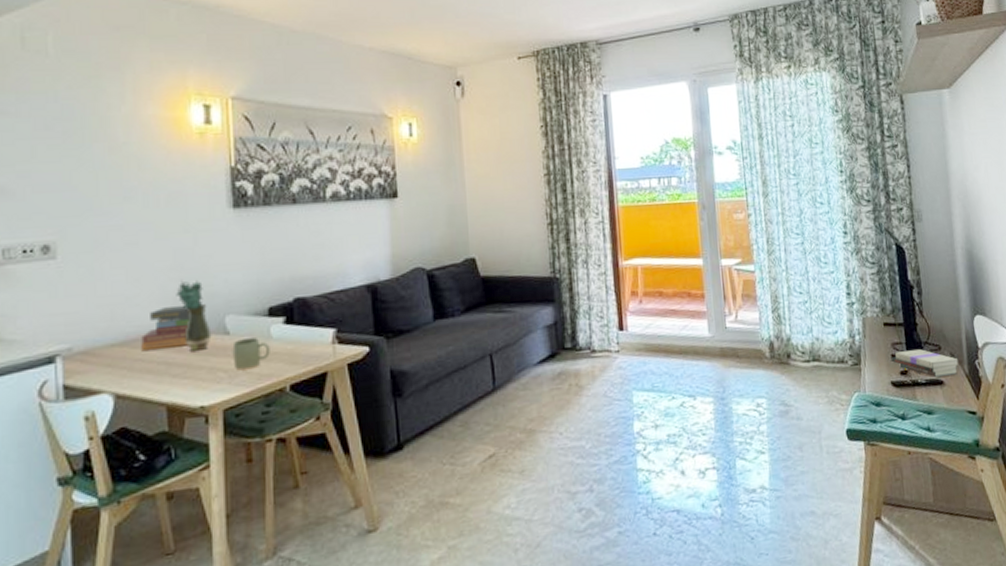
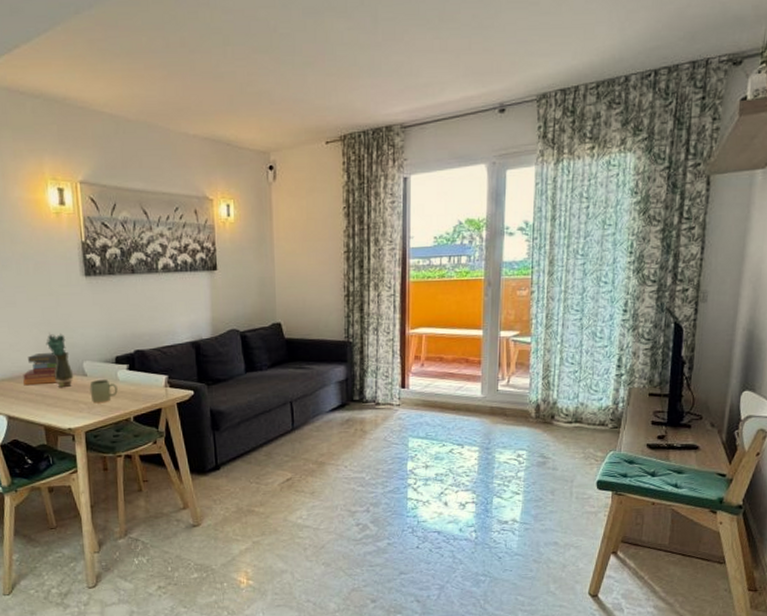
books: present [891,349,958,377] -> none [650,418,717,443]

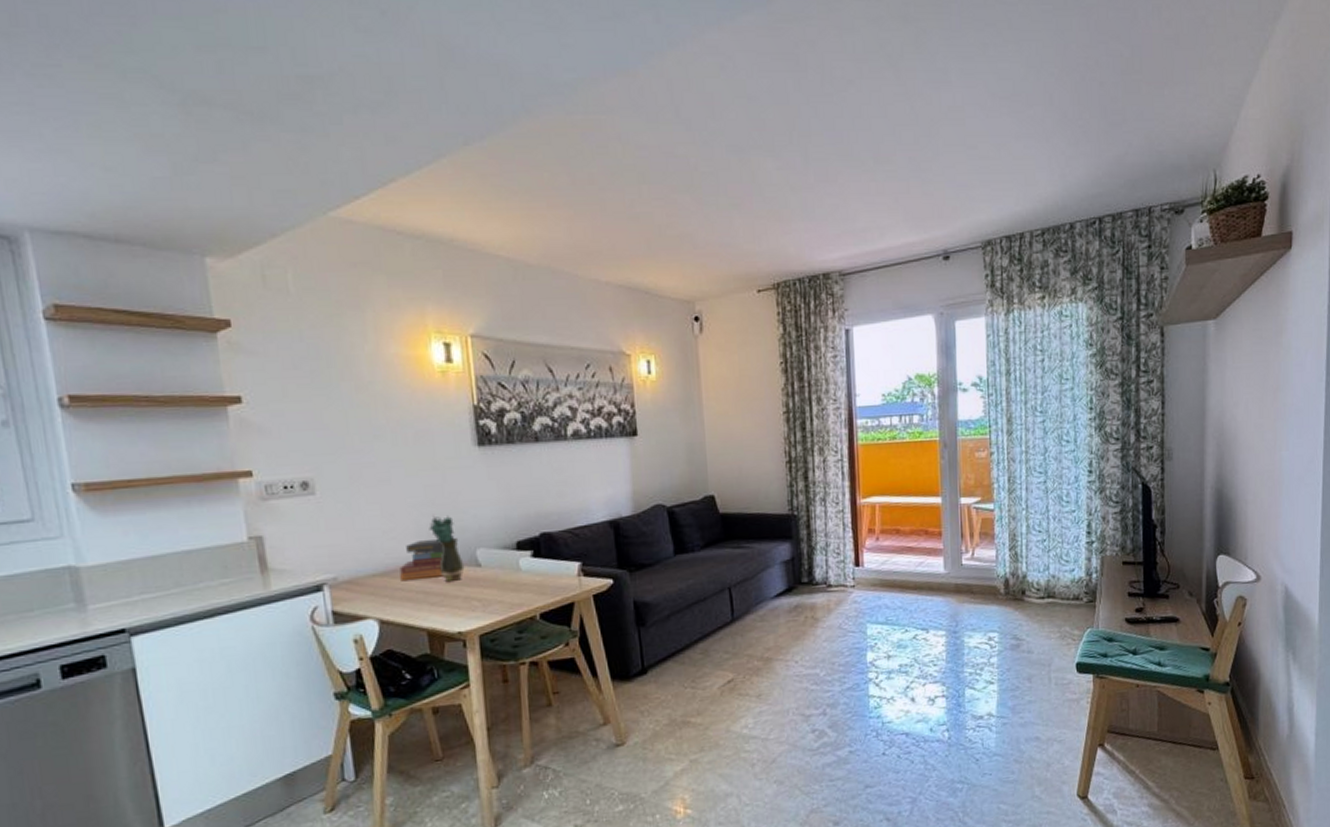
mug: present [89,380,118,404] -> none [484,570,520,600]

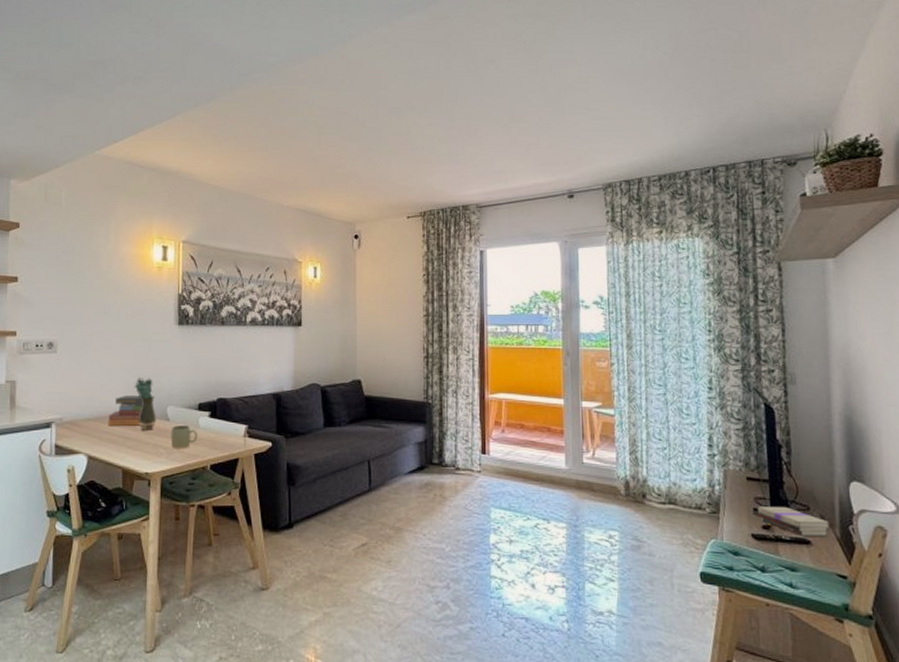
mug: none [484,570,520,600] -> present [170,425,198,449]
books: none [1127,588,1195,615] -> present [753,507,828,537]

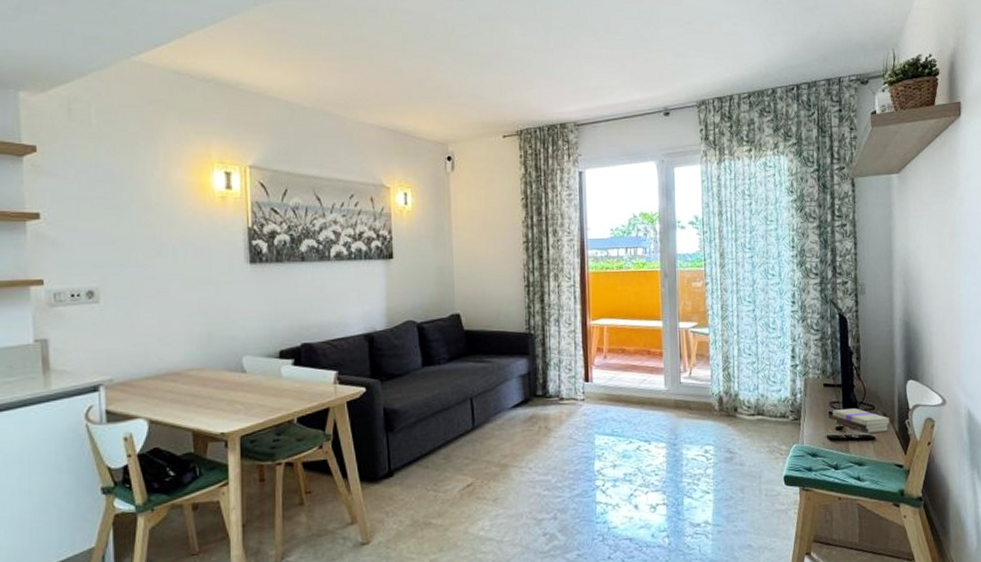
books: present [108,396,154,427] -> none [171,346,226,385]
vase: present [134,376,157,430] -> none [200,325,231,385]
mug: present [170,425,198,449] -> none [248,376,280,404]

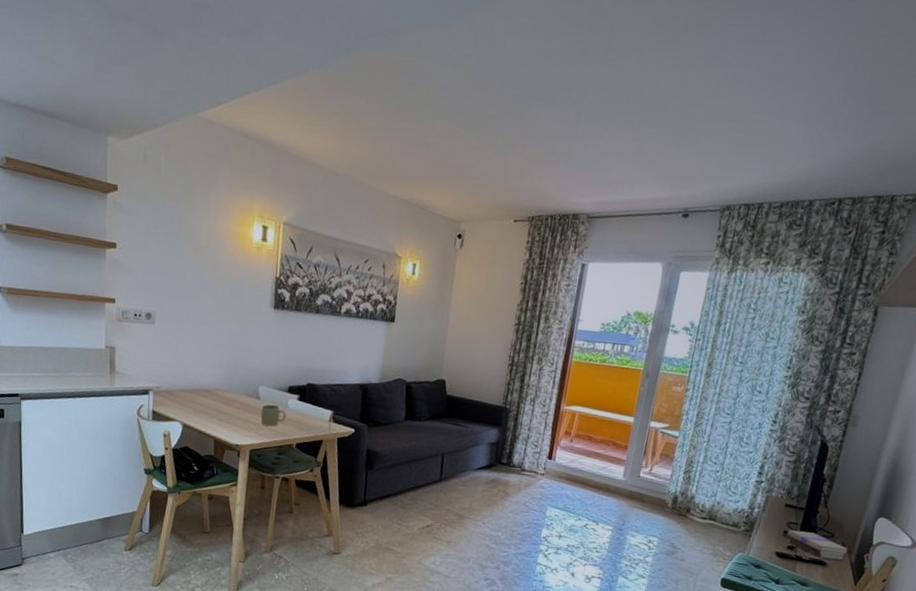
mug: none [248,376,280,404] -> present [260,404,286,427]

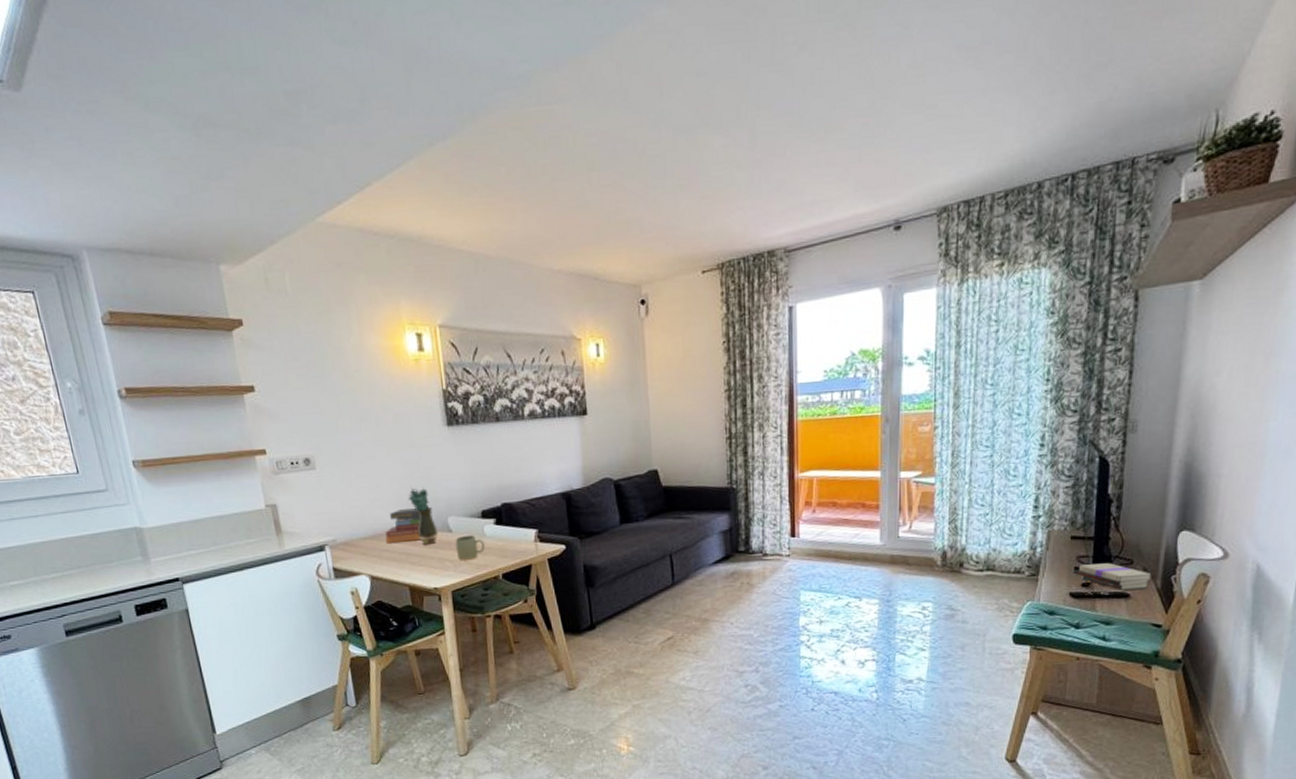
books: none [202,372,247,402] -> present [385,507,433,544]
vase: none [228,355,249,407] -> present [408,487,439,544]

